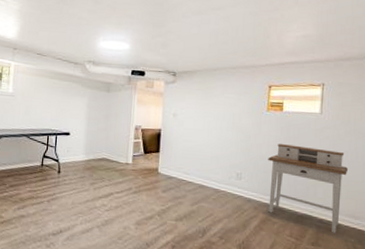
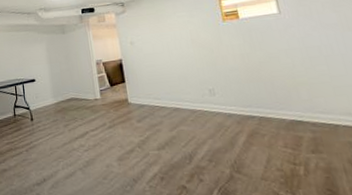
desk: present [268,143,349,233] -> none [237,47,336,136]

